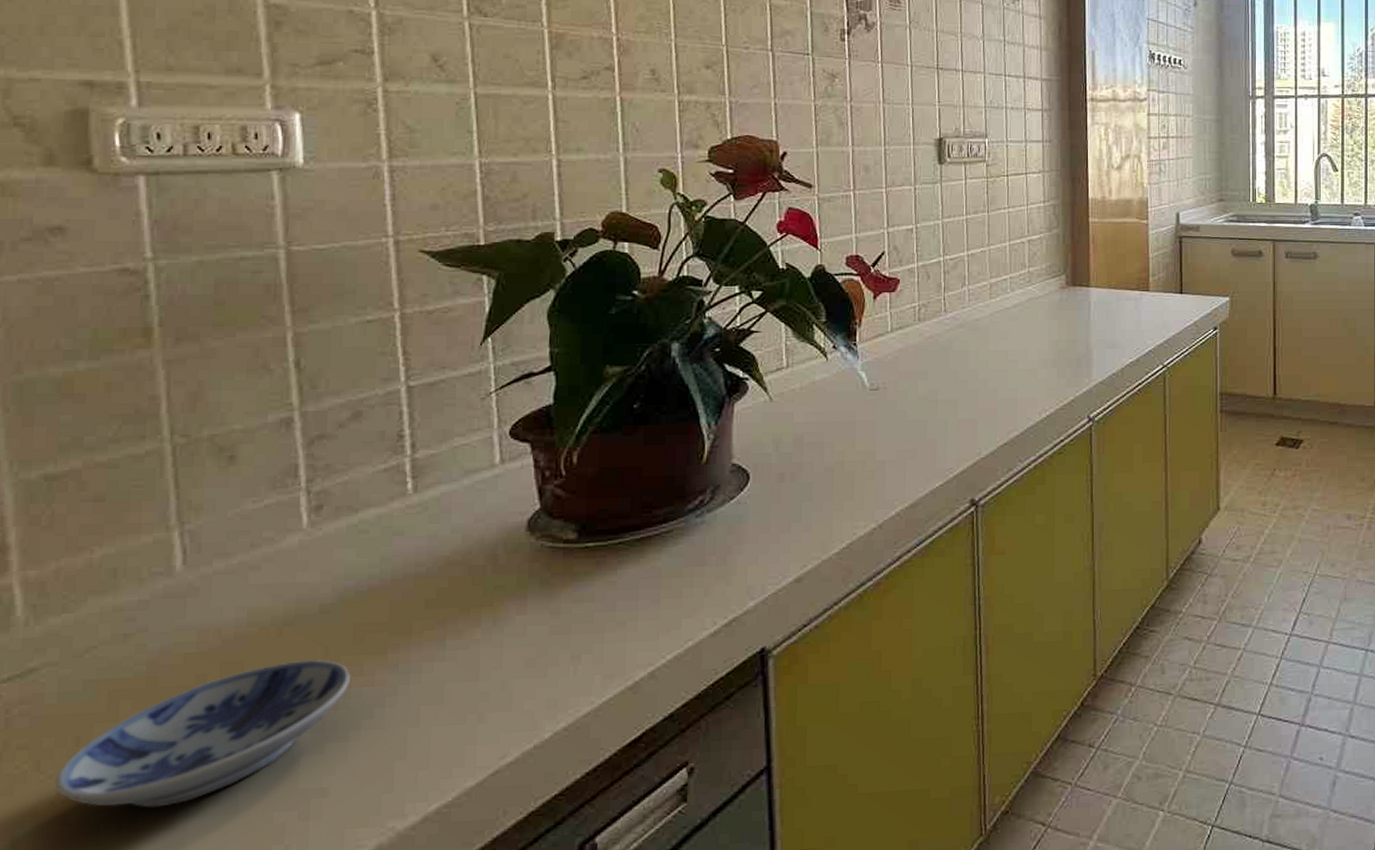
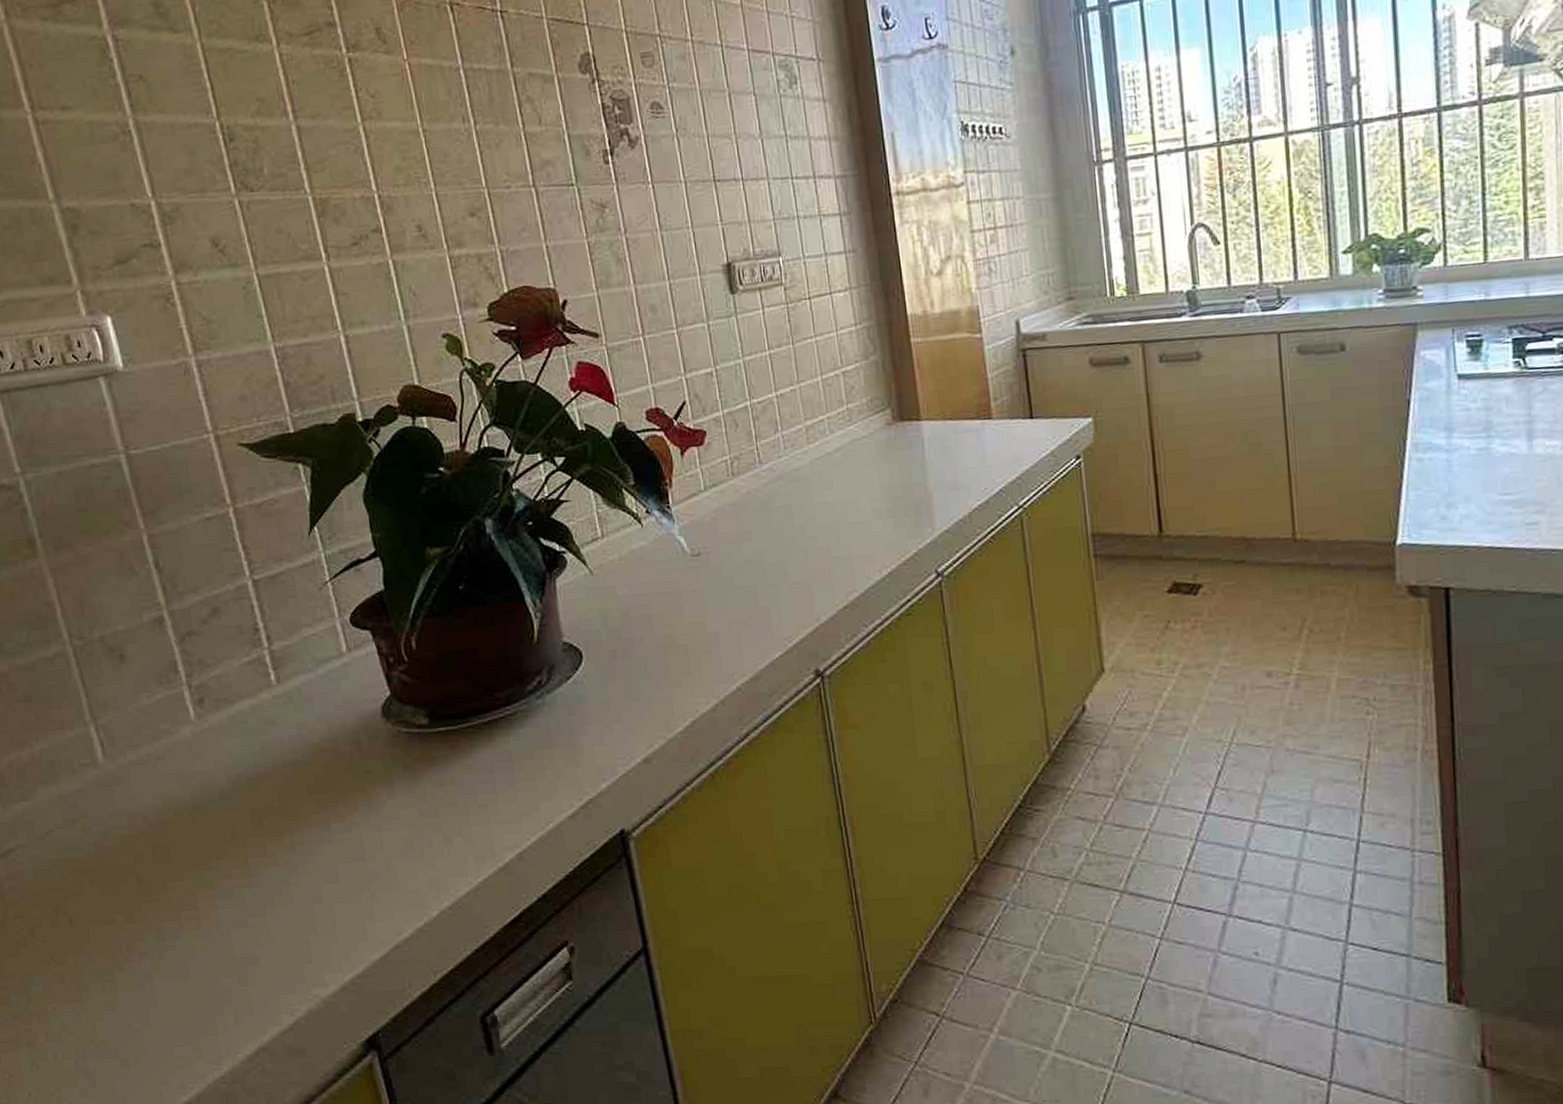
bowl: present [55,659,351,808] -> none [47,841,258,971]

